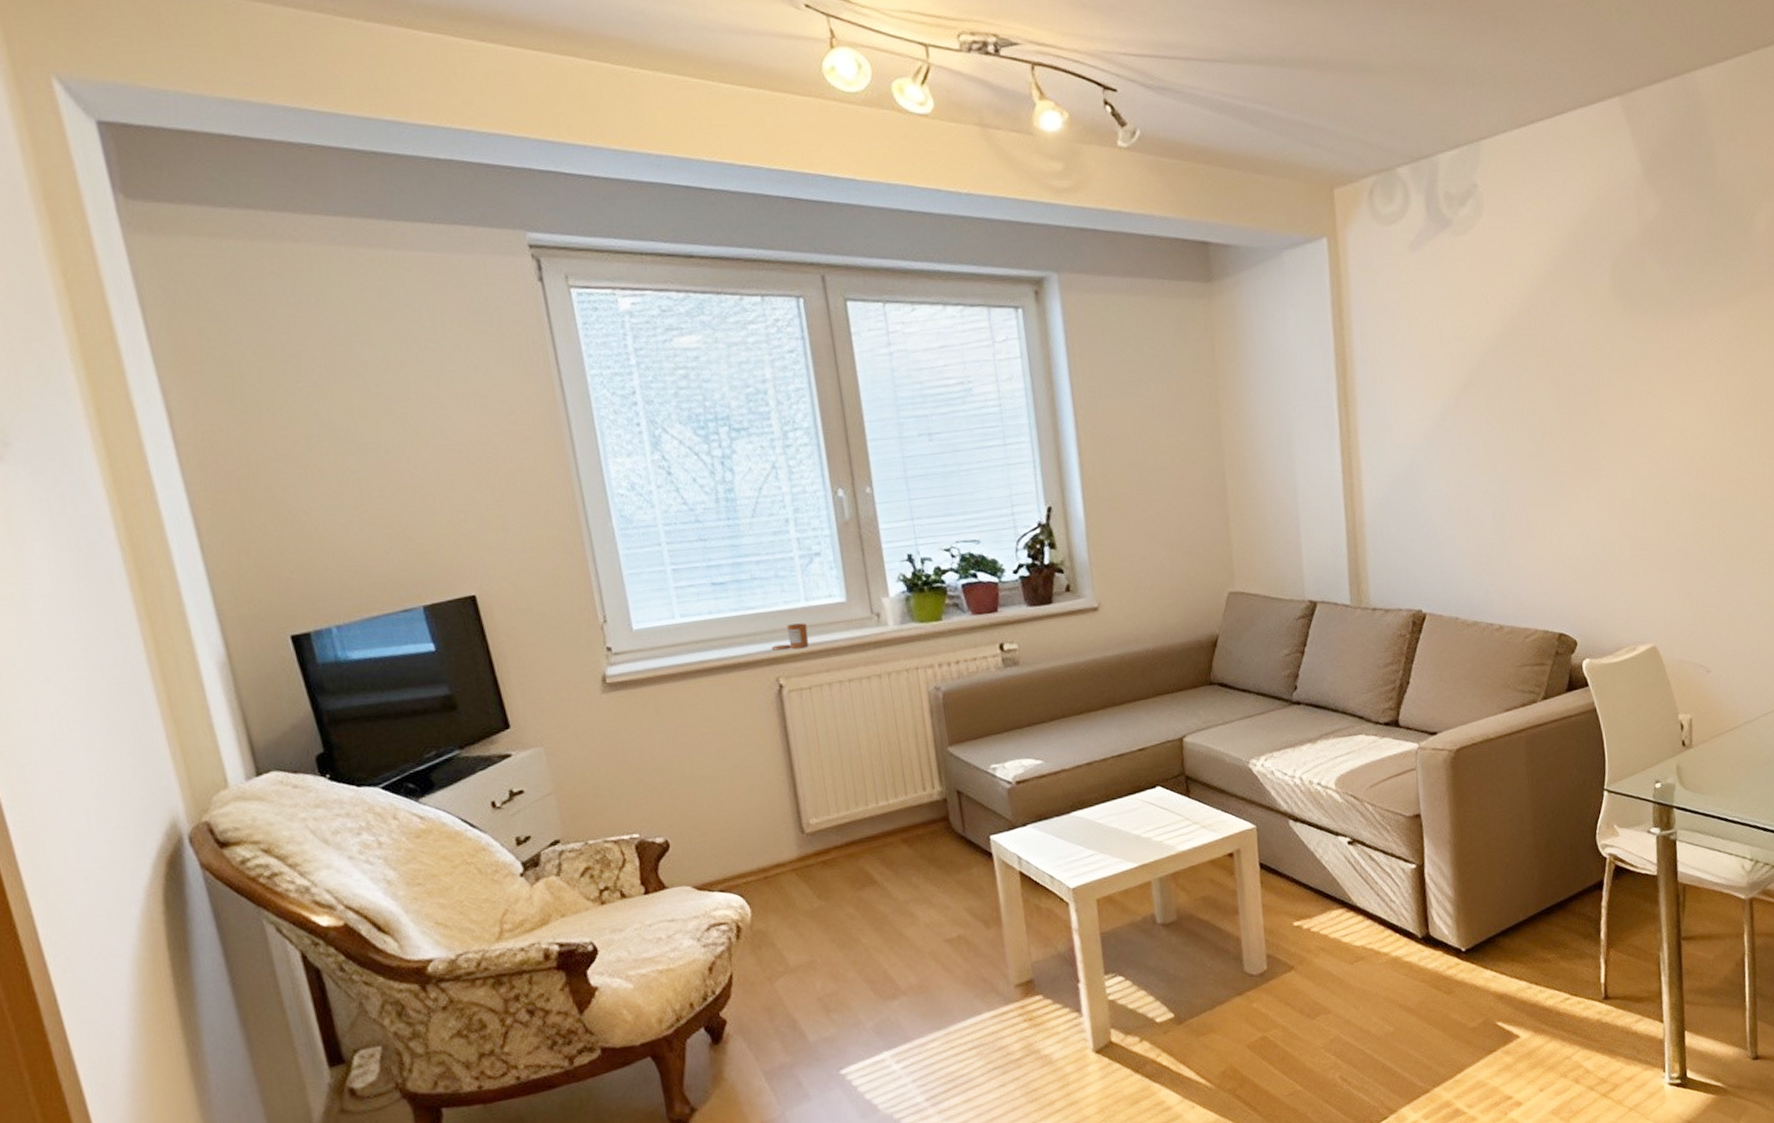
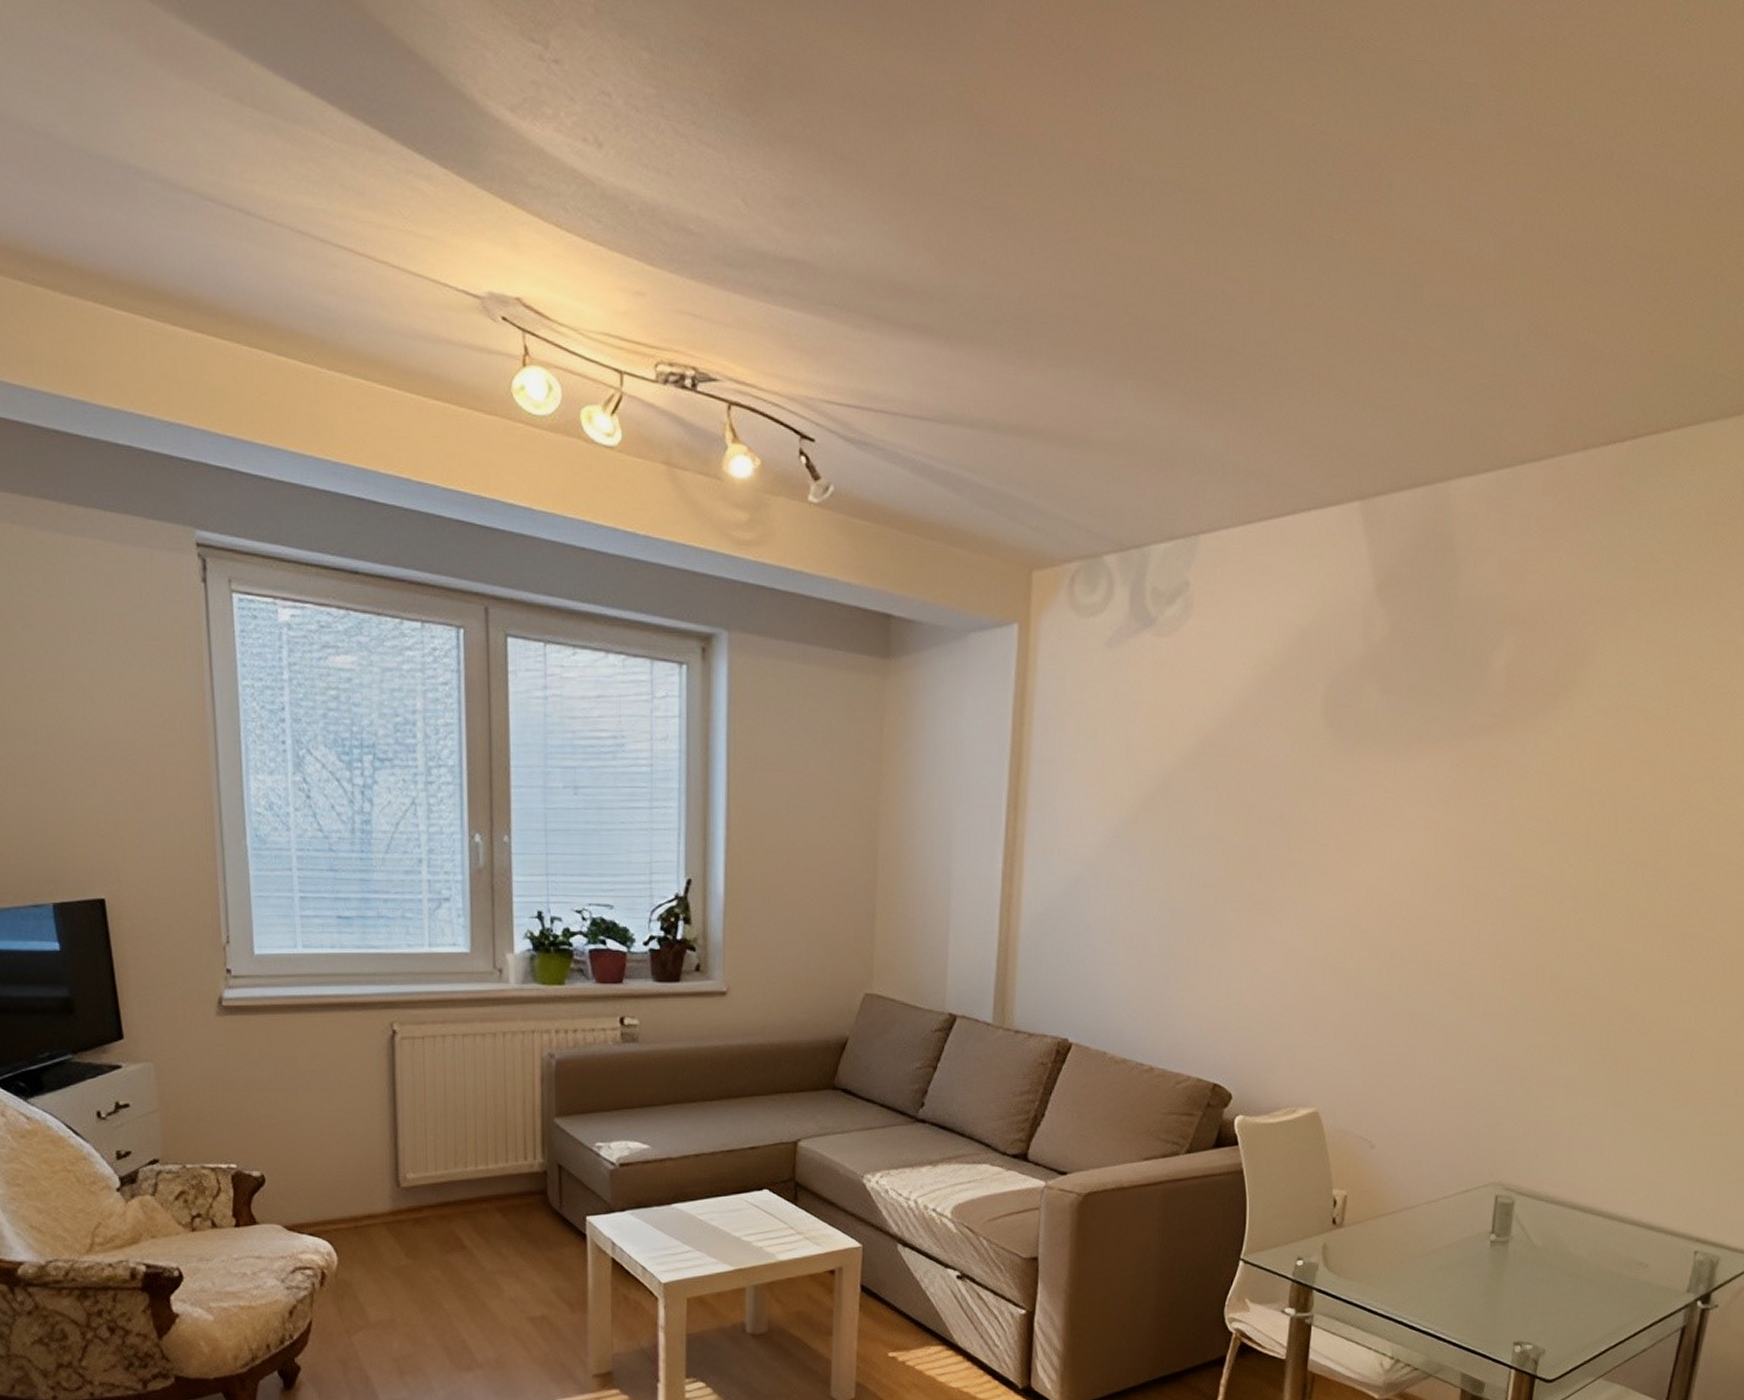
candle: present [771,623,809,651] -> none [389,969,428,996]

